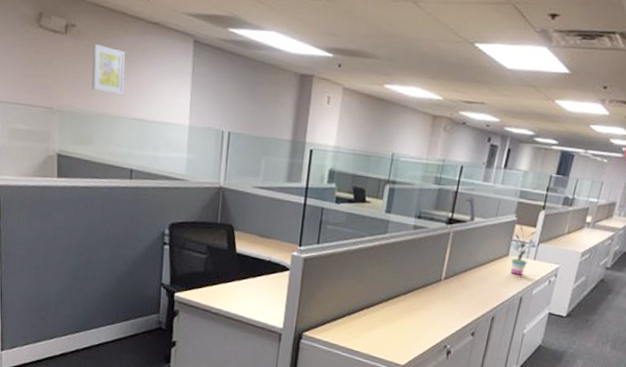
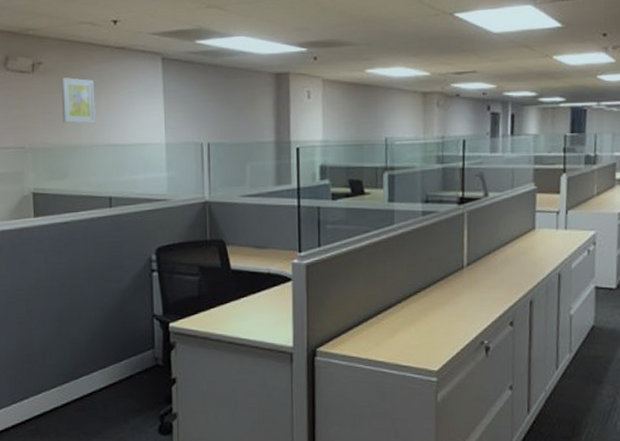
potted plant: present [510,225,539,275] -> none [535,193,567,249]

